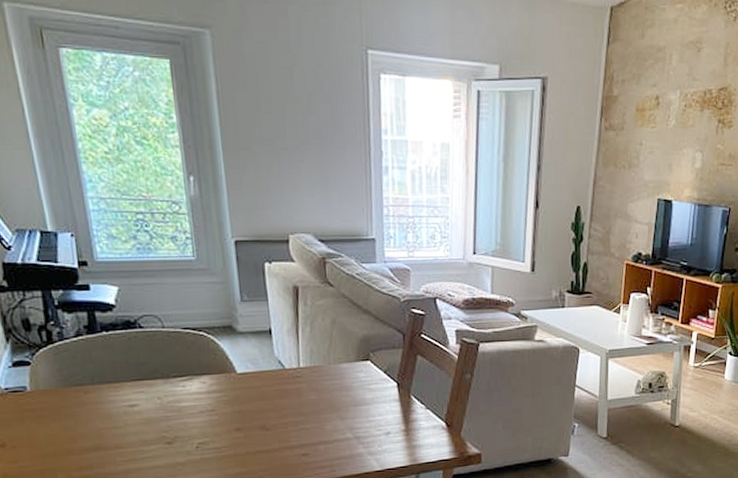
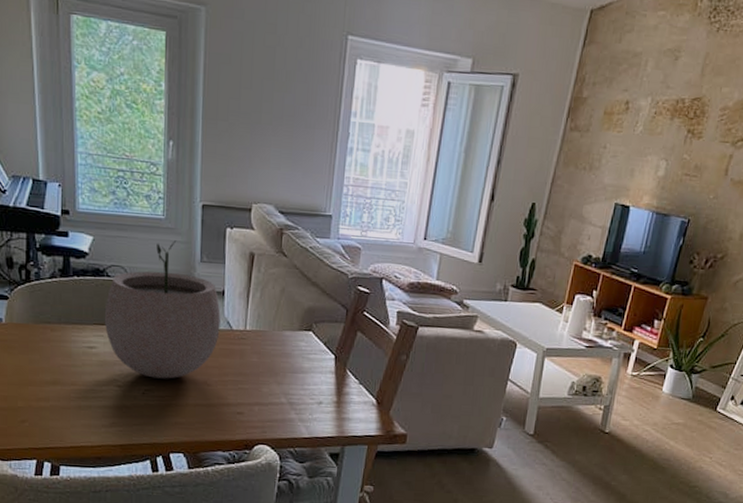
plant pot: none [142,281,272,430] -> present [104,240,221,379]

